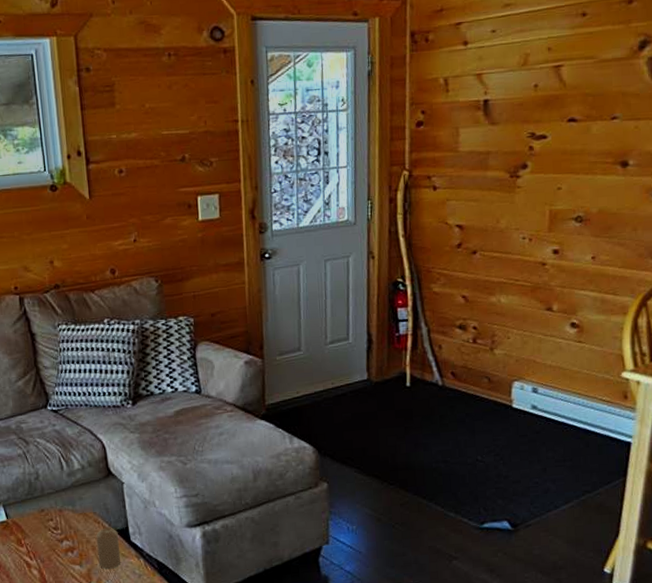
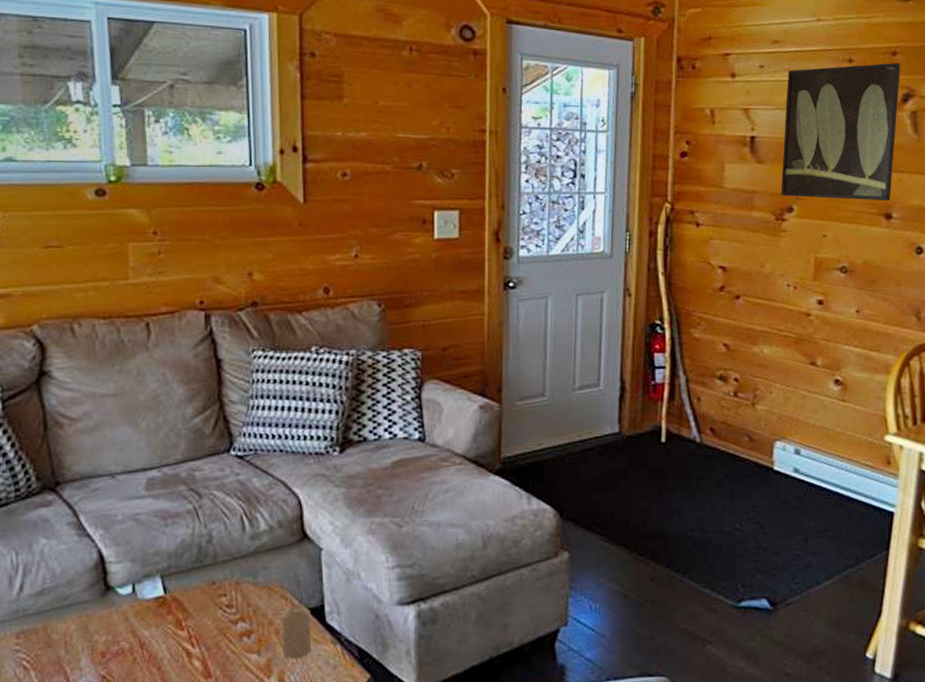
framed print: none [515,11,637,154] -> present [781,63,901,202]

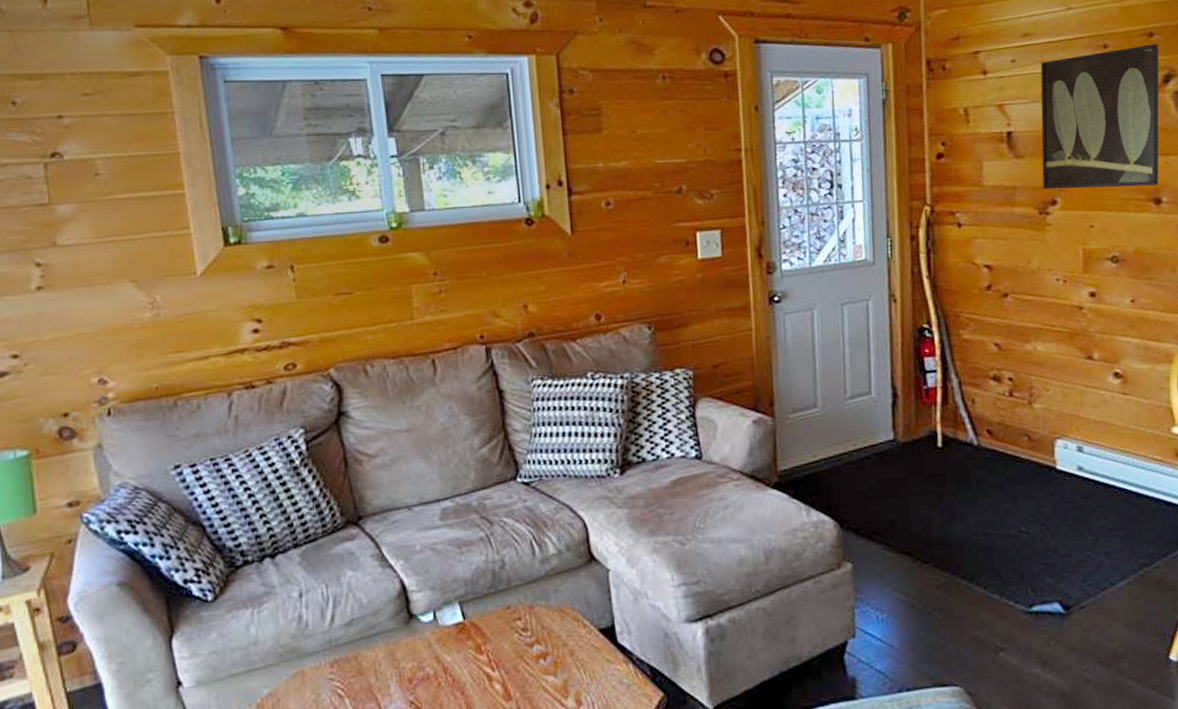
candle: present [282,603,311,659] -> none [575,624,605,680]

